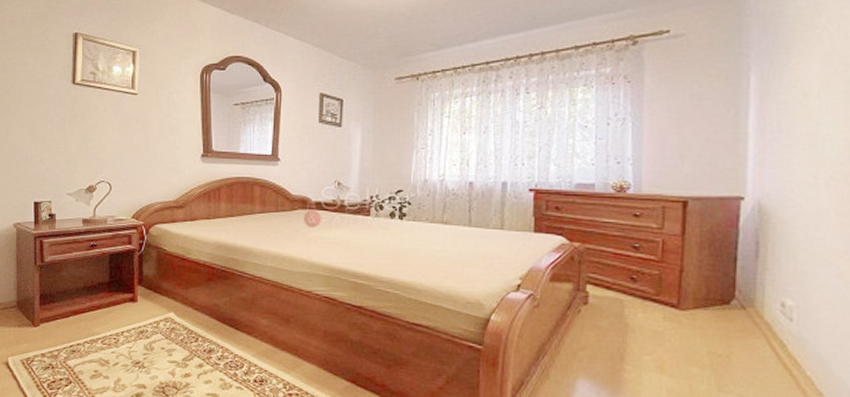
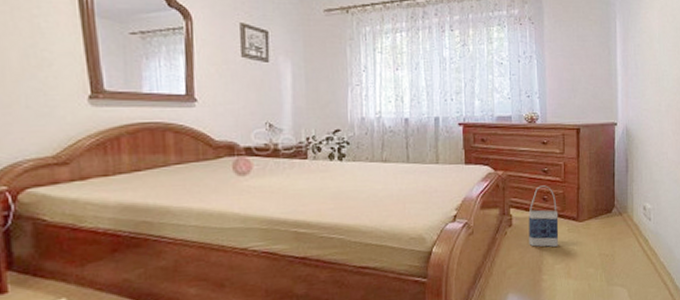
bag: none [609,263,651,334] -> present [528,185,559,247]

